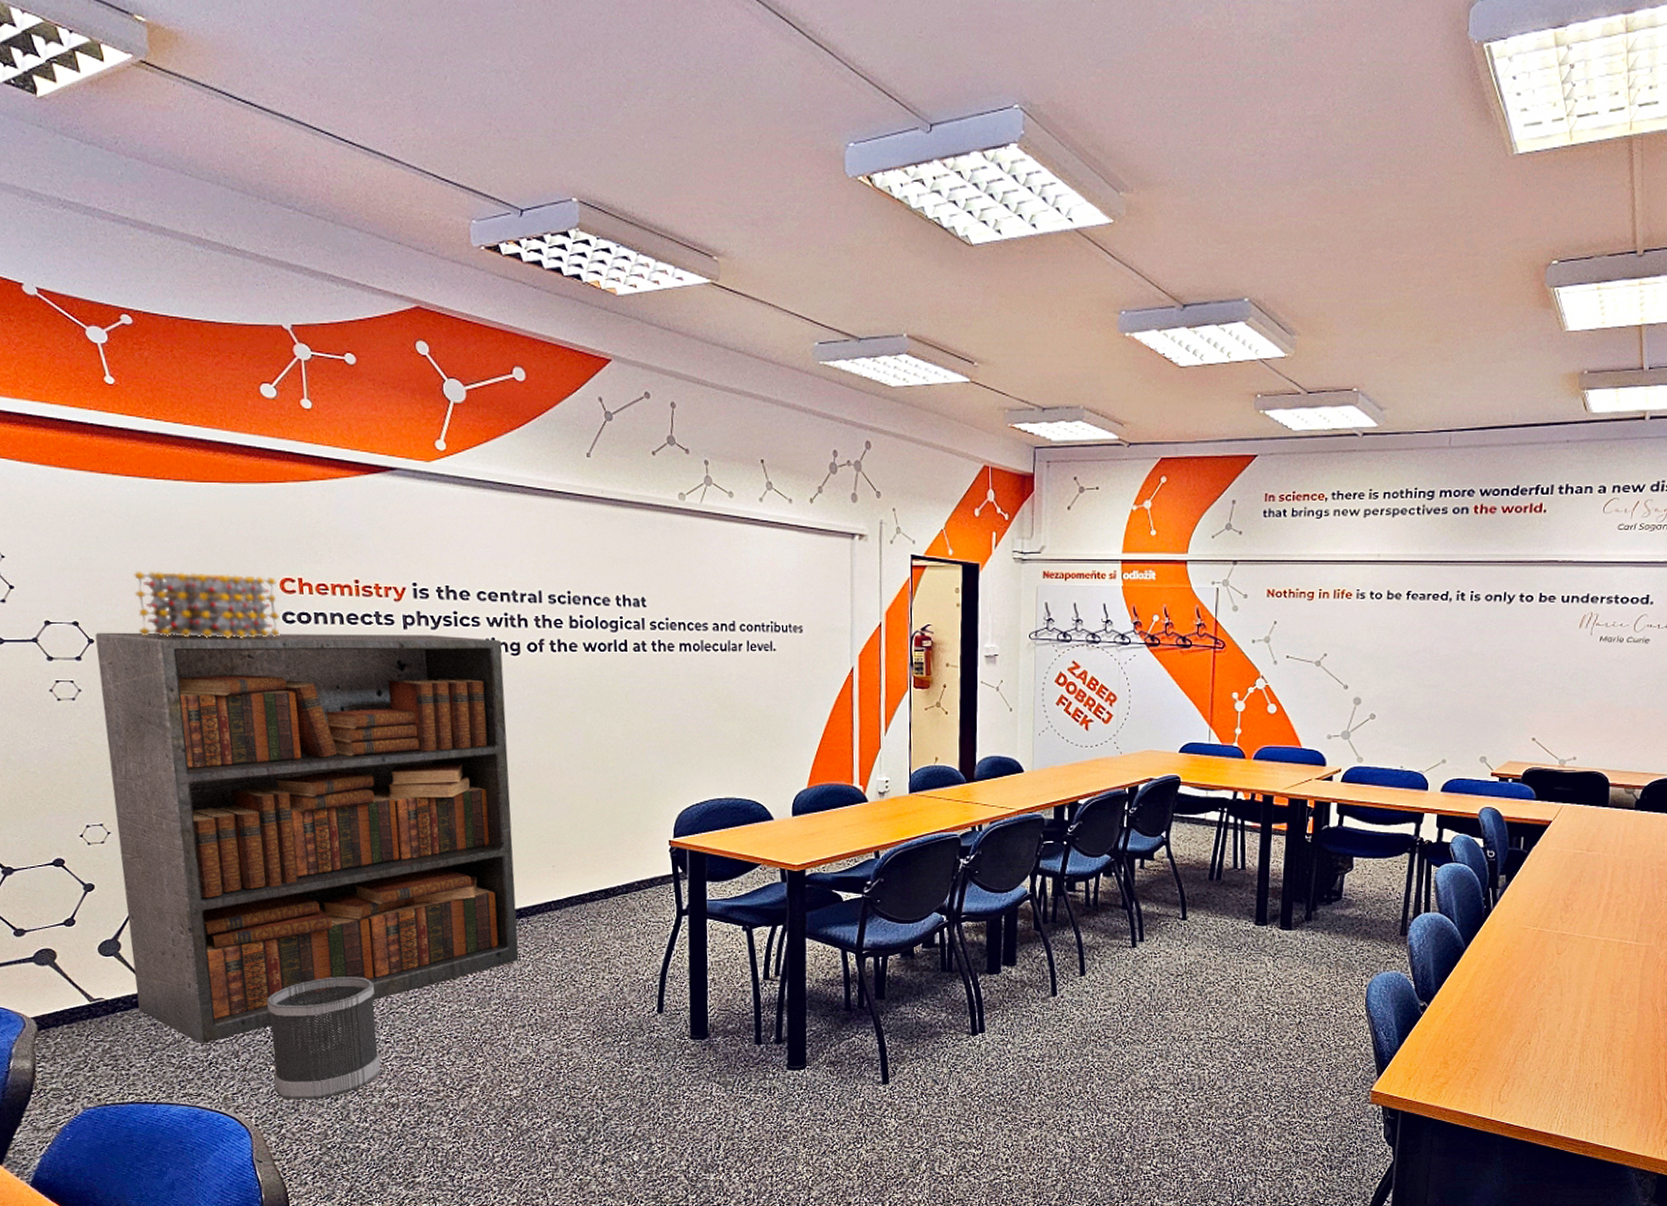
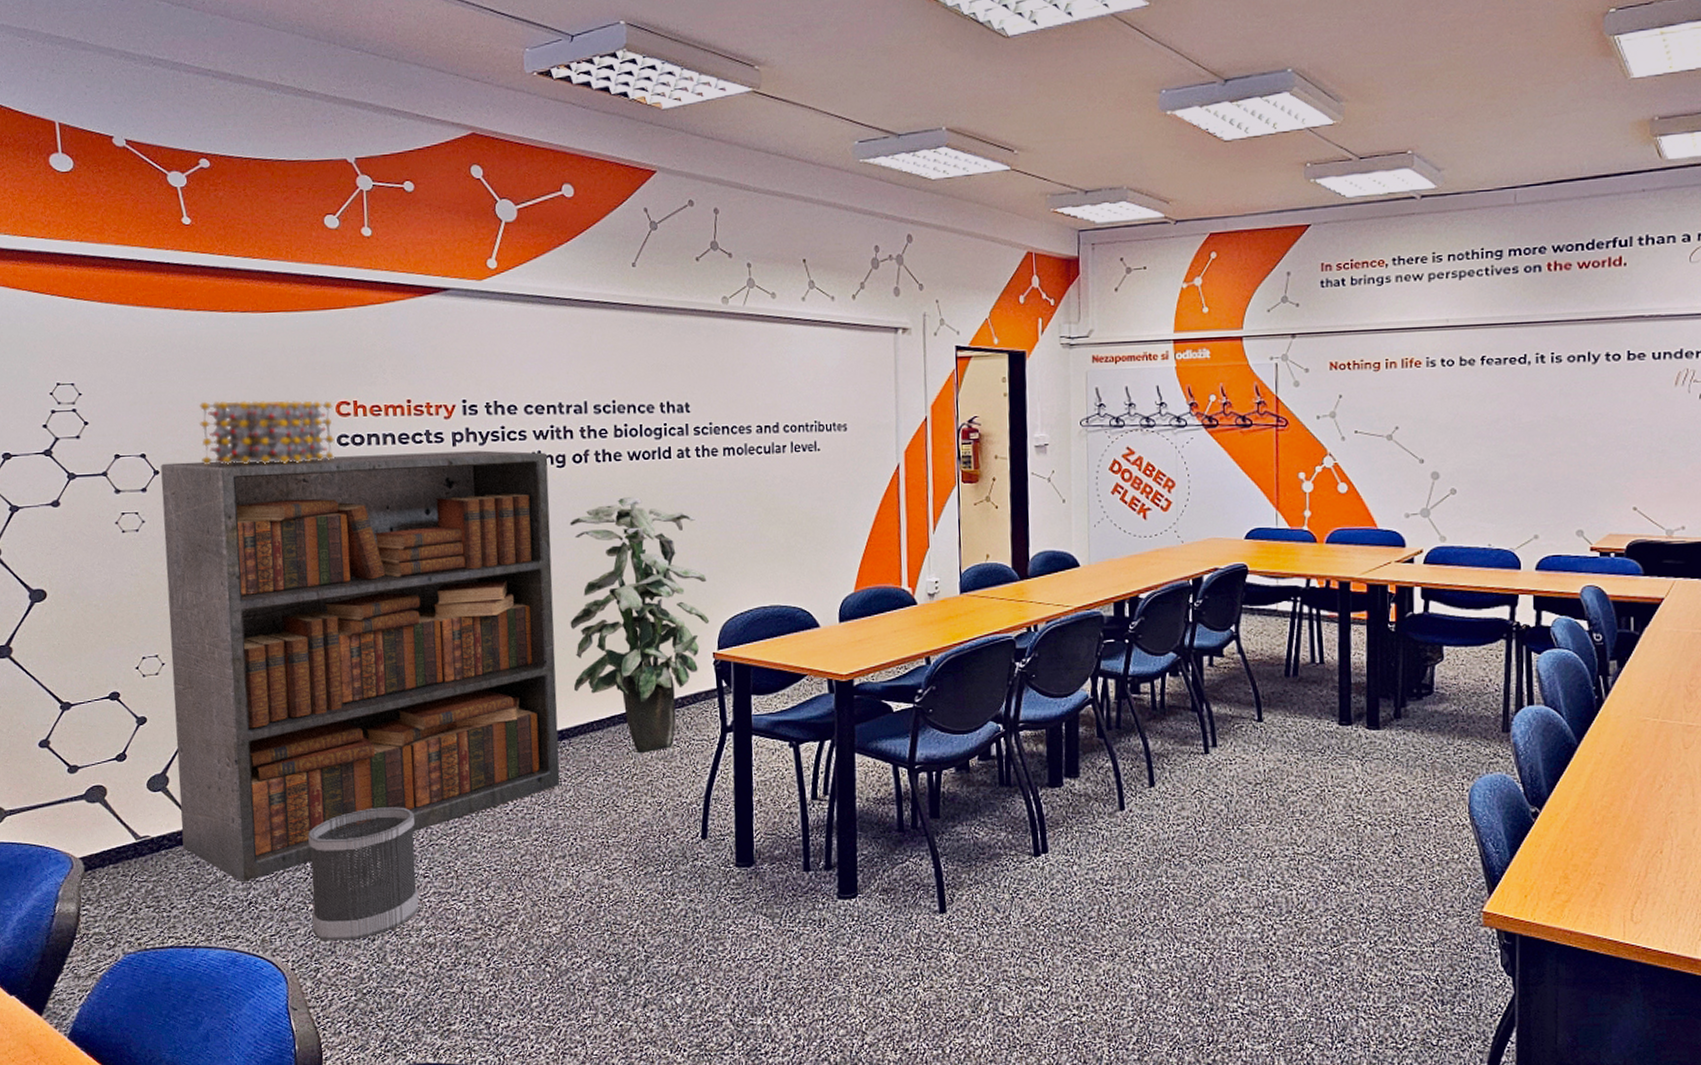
indoor plant: none [525,686,666,933] -> present [570,496,710,754]

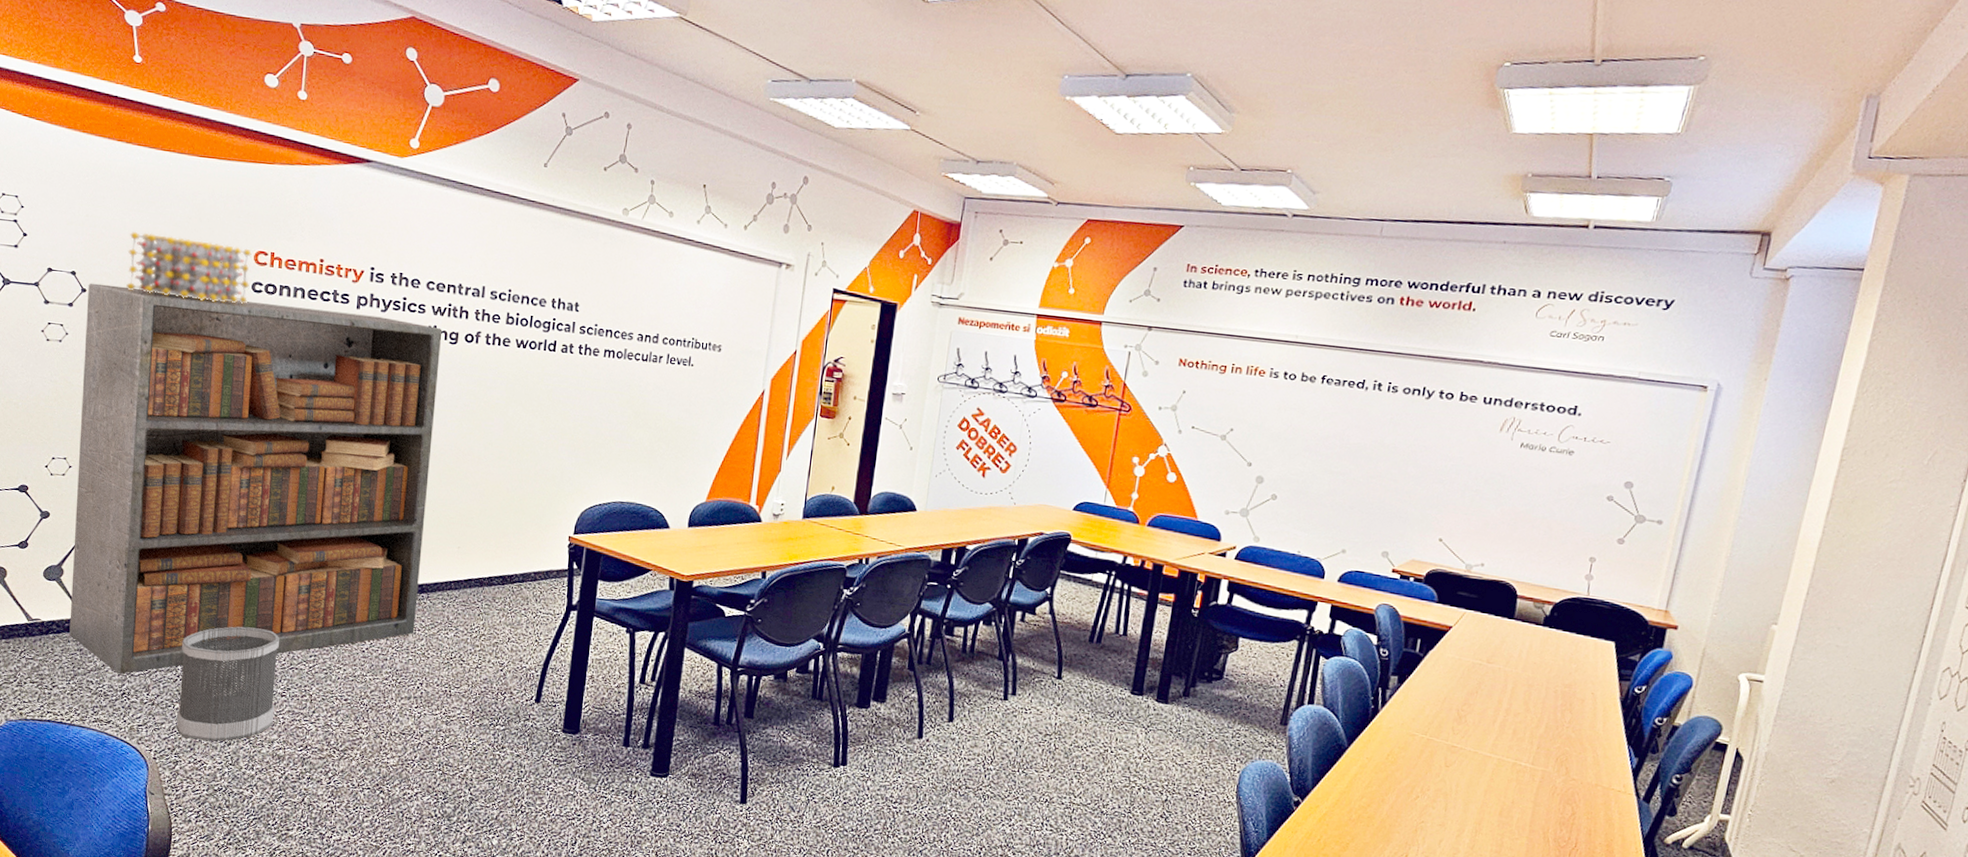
indoor plant: present [570,496,710,754] -> none [437,380,573,618]

